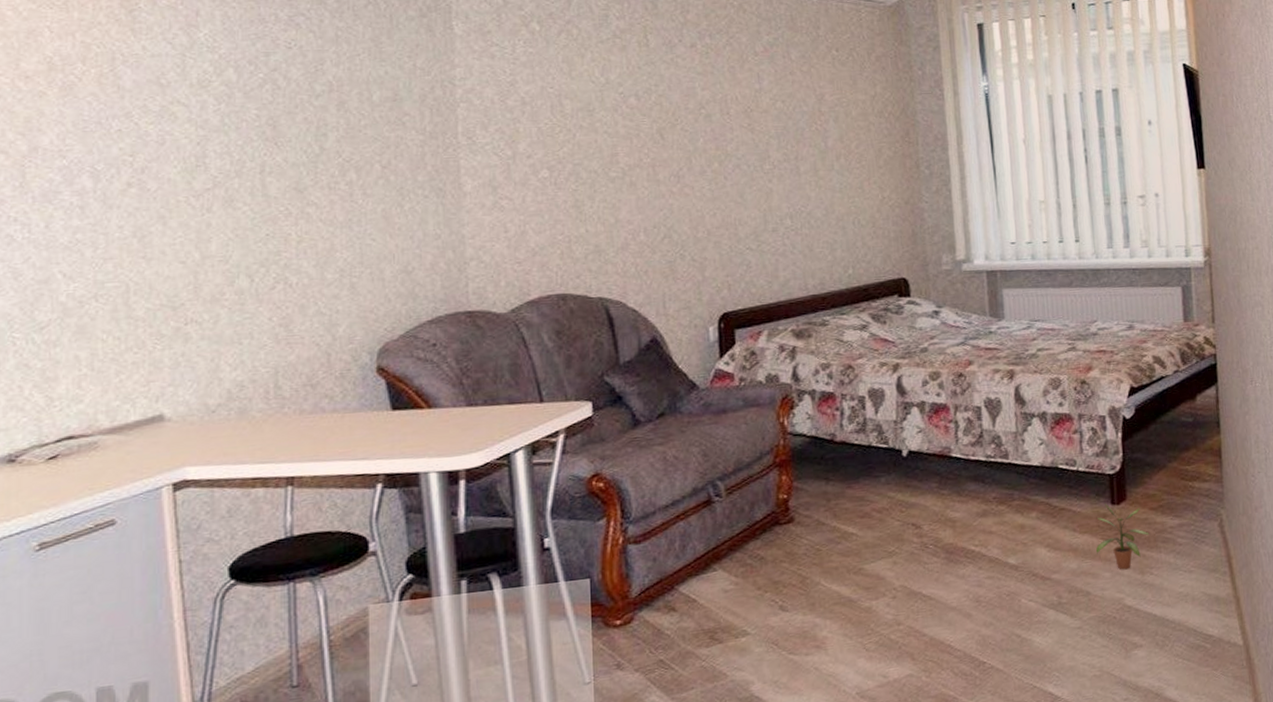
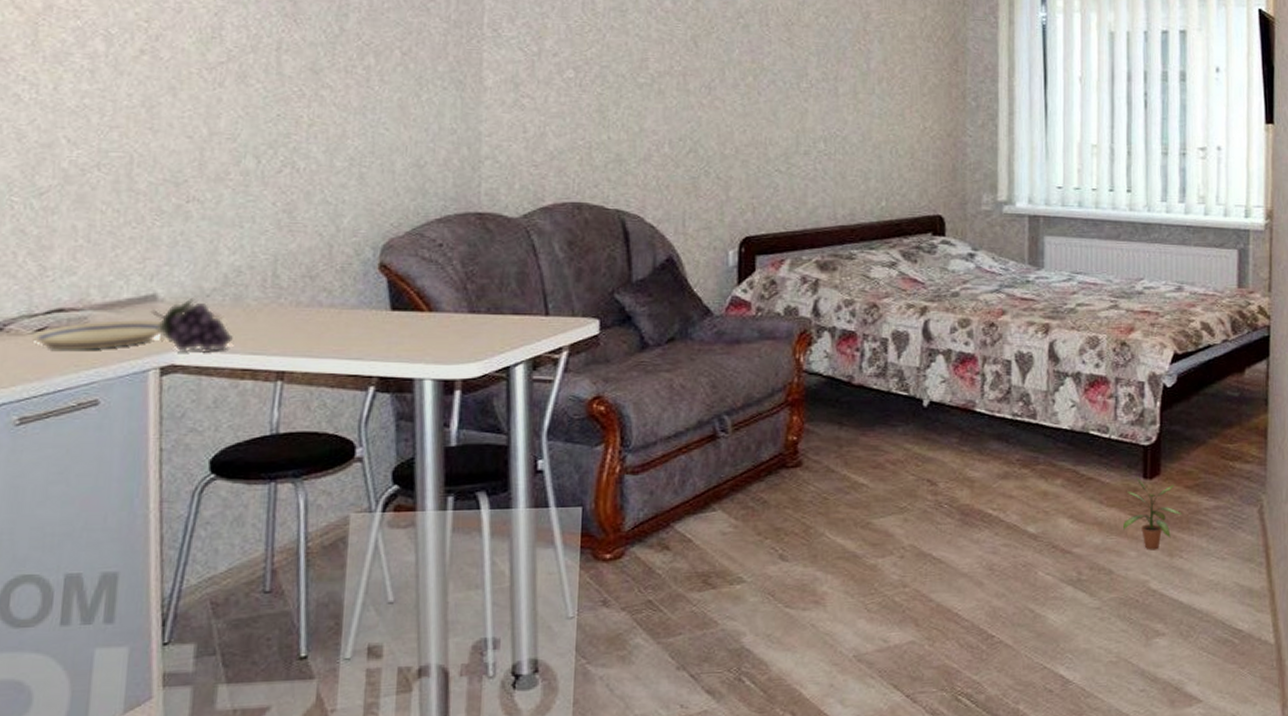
plate: none [43,437,170,476] -> present [31,319,161,350]
fruit: none [158,412,241,465] -> present [150,296,233,351]

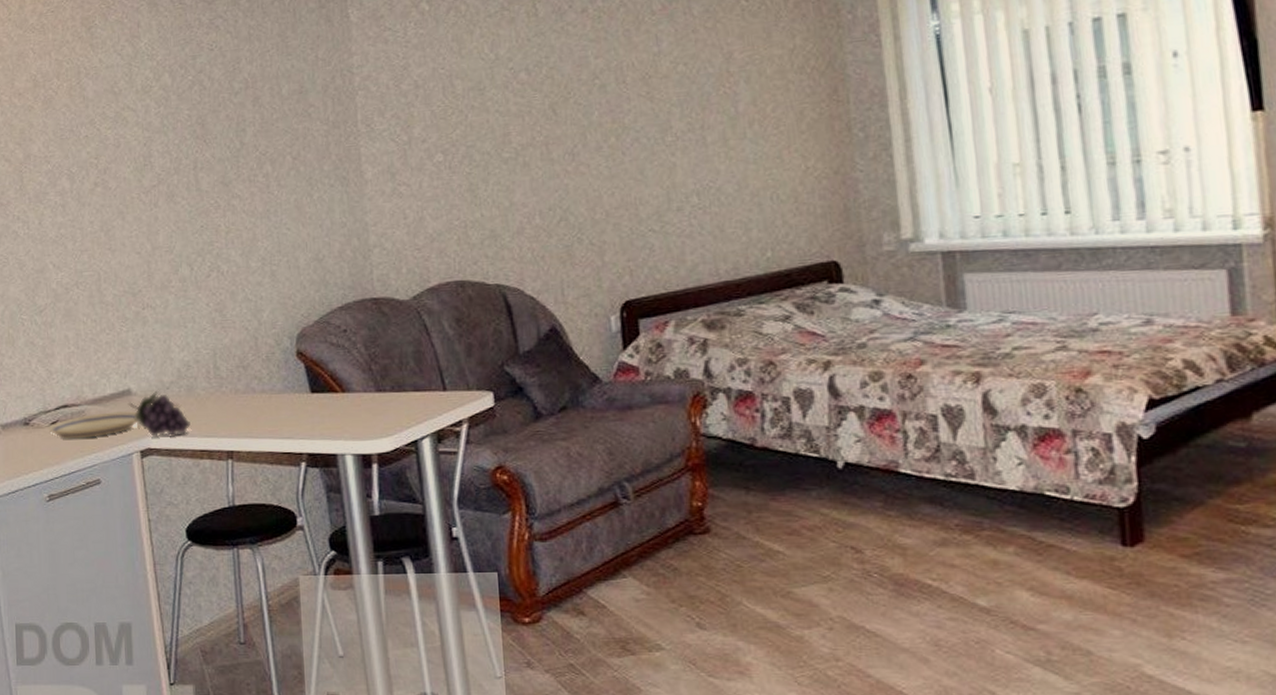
potted plant: present [1123,476,1182,550] -> none [1100,543,1180,629]

